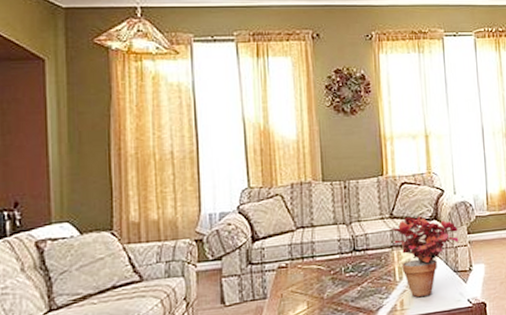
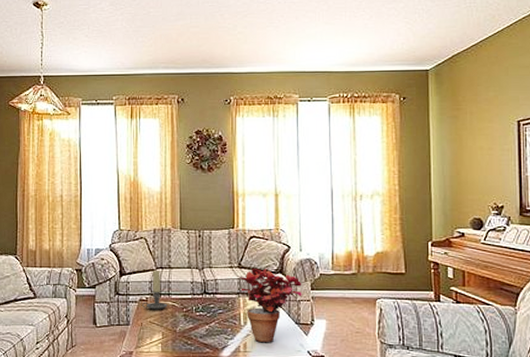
candle holder: none [281,231,311,277] -> present [142,271,167,310]

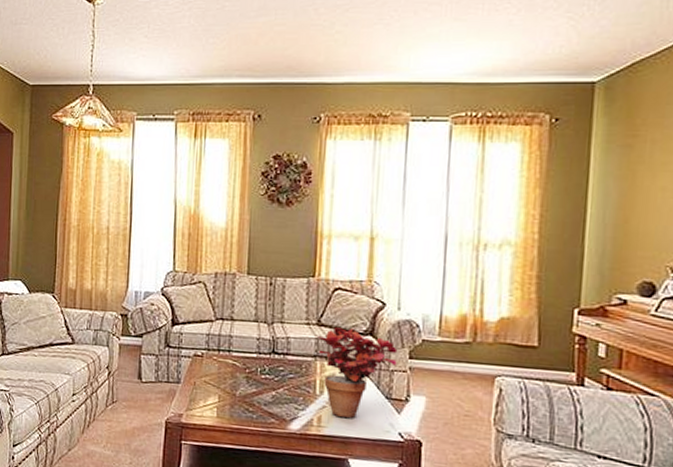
candle holder: present [142,271,167,310] -> none [197,321,227,369]

